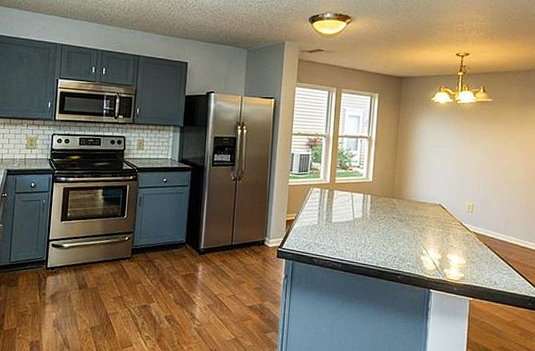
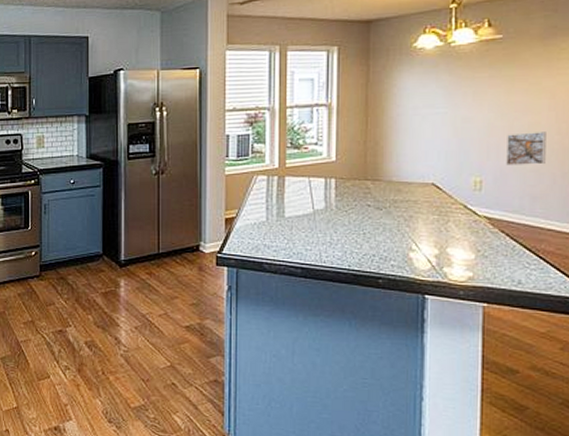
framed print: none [490,172,518,197] -> present [506,132,546,165]

